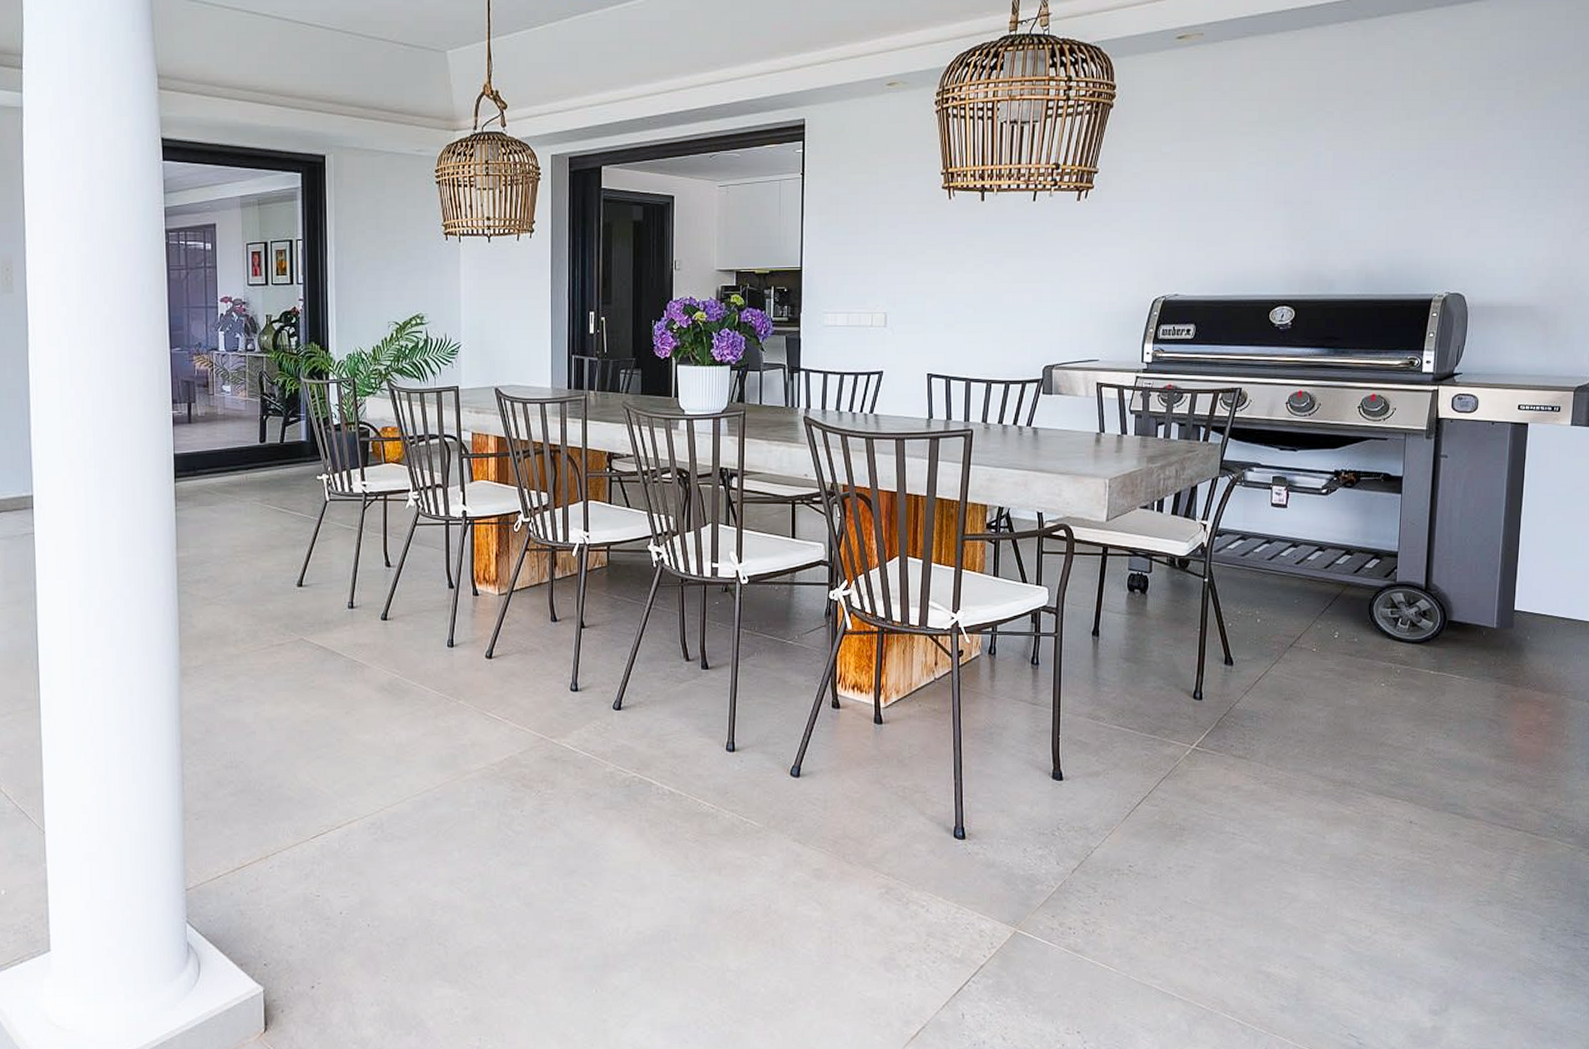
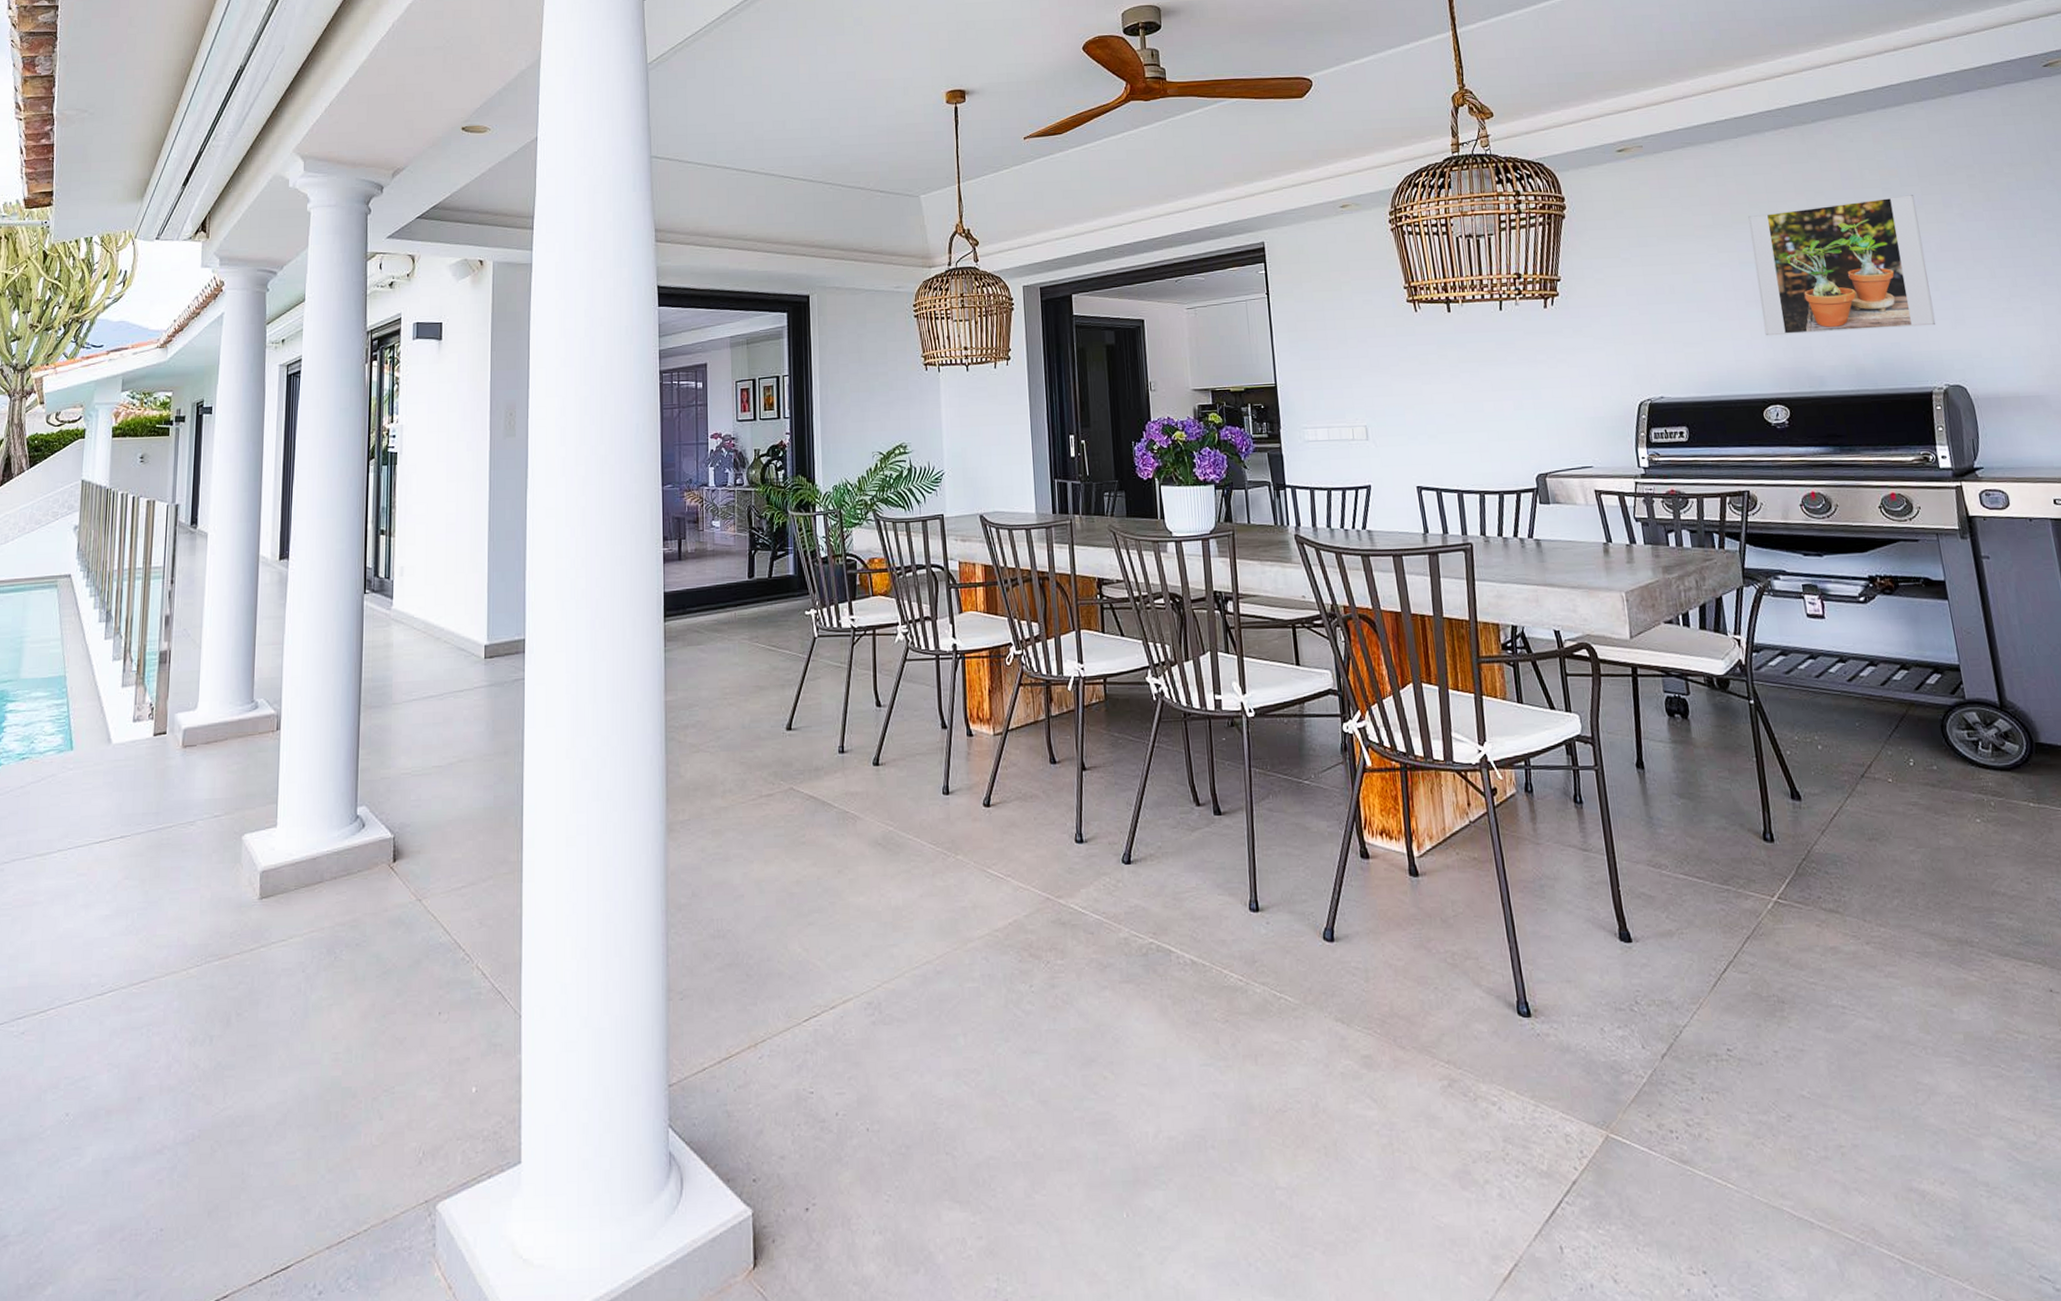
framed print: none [1287,99,1461,238] -> present [1748,195,1936,336]

